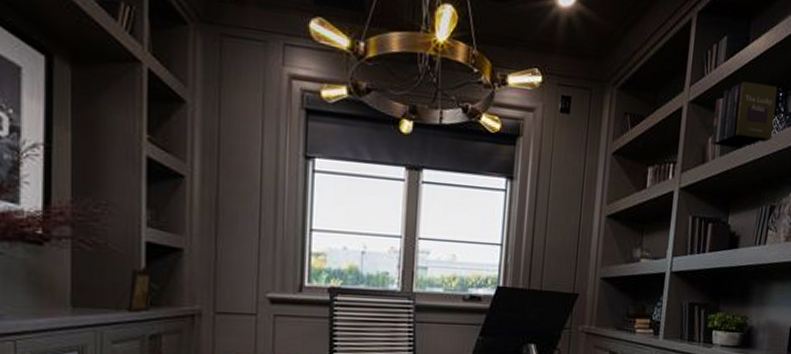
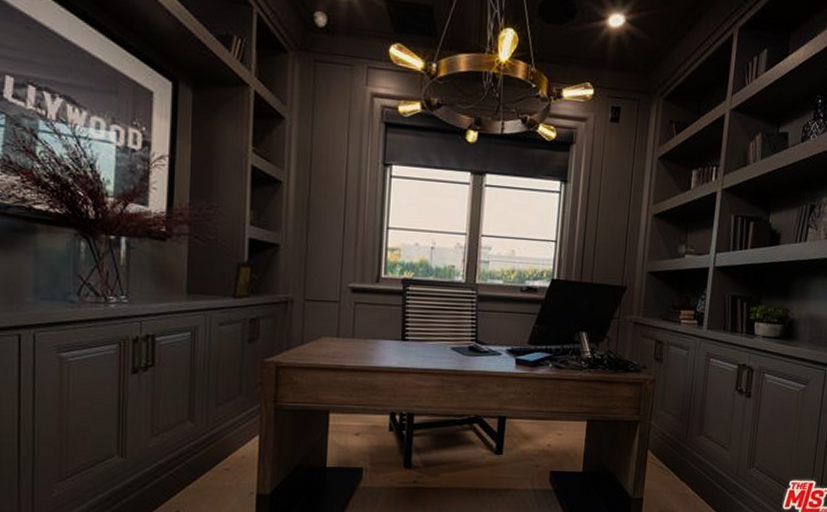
books: present [711,81,778,149] -> none [752,90,817,152]

